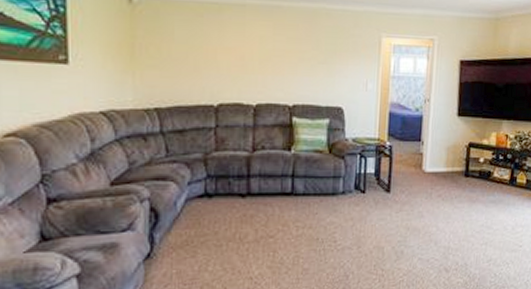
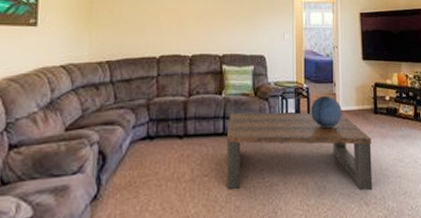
coffee table: none [294,170,459,257] -> present [226,112,373,191]
decorative sphere: none [392,155,429,191] -> present [310,95,342,129]

